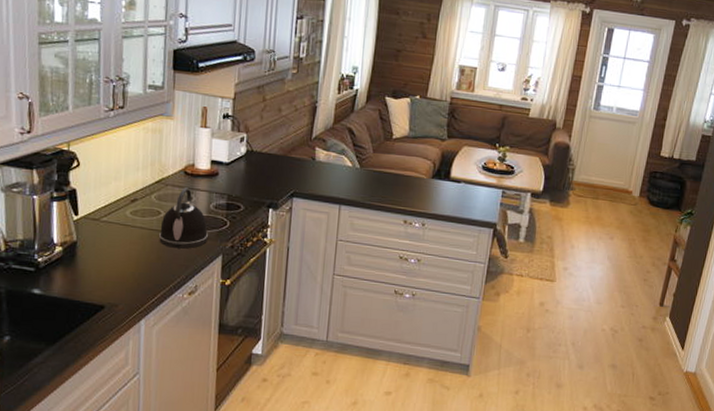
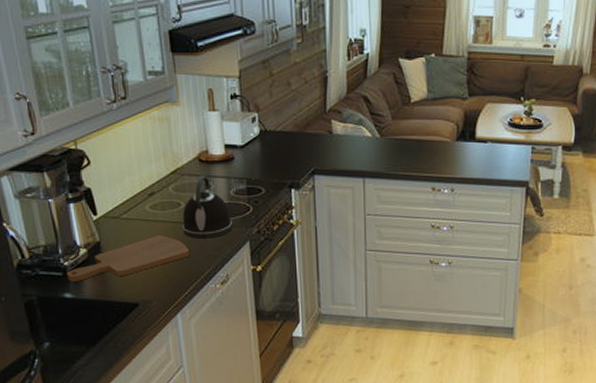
cutting board: none [38,241,163,279] -> present [66,236,190,282]

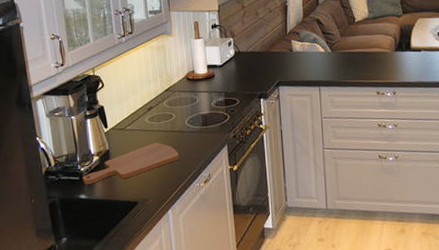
kettle: present [182,176,233,239] -> none [174,91,214,144]

